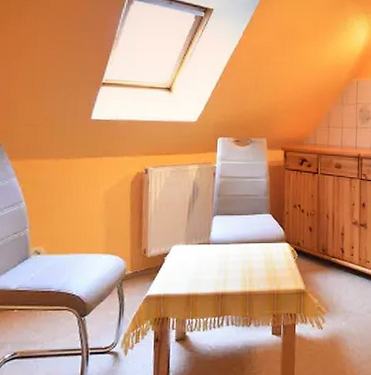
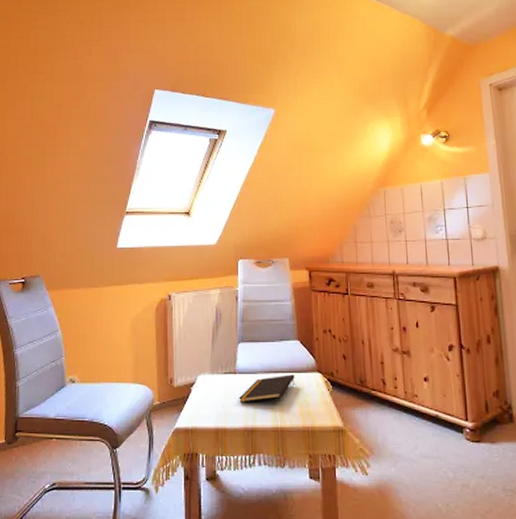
notepad: none [211,244,265,270] -> present [239,374,295,403]

